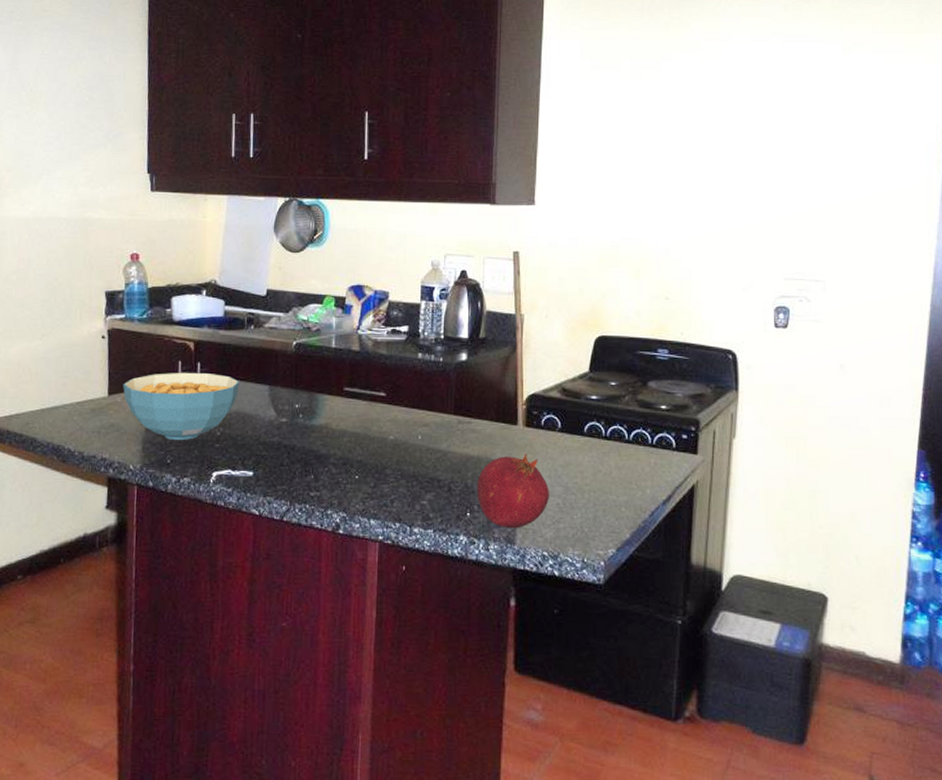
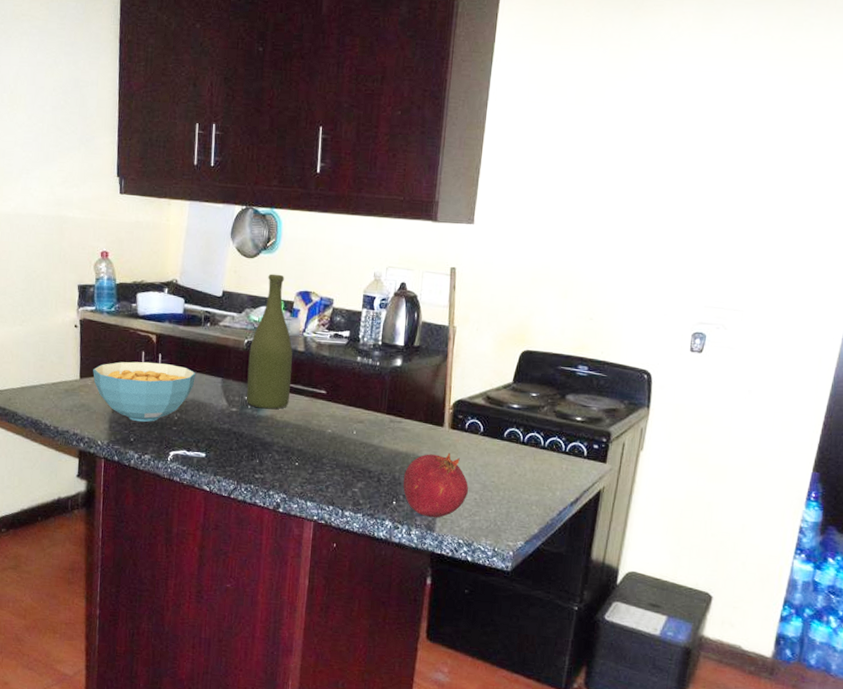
bottle: none [297,268,347,417] -> present [246,273,293,410]

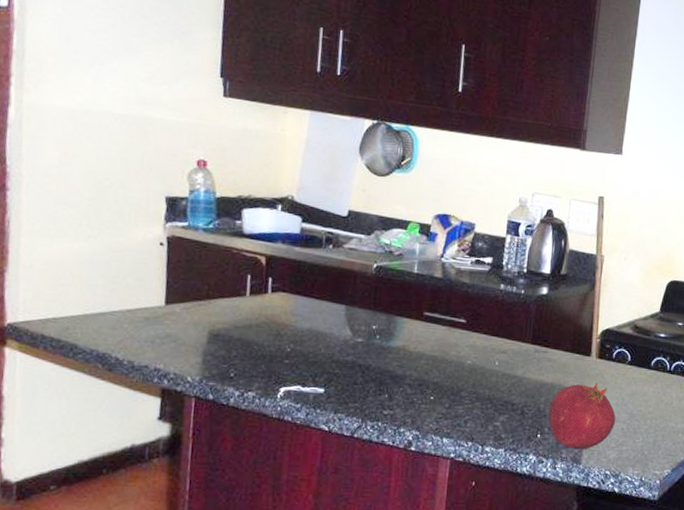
cereal bowl: present [93,361,195,422] -> none [182,286,314,355]
bottle: present [246,273,293,410] -> none [374,194,429,340]

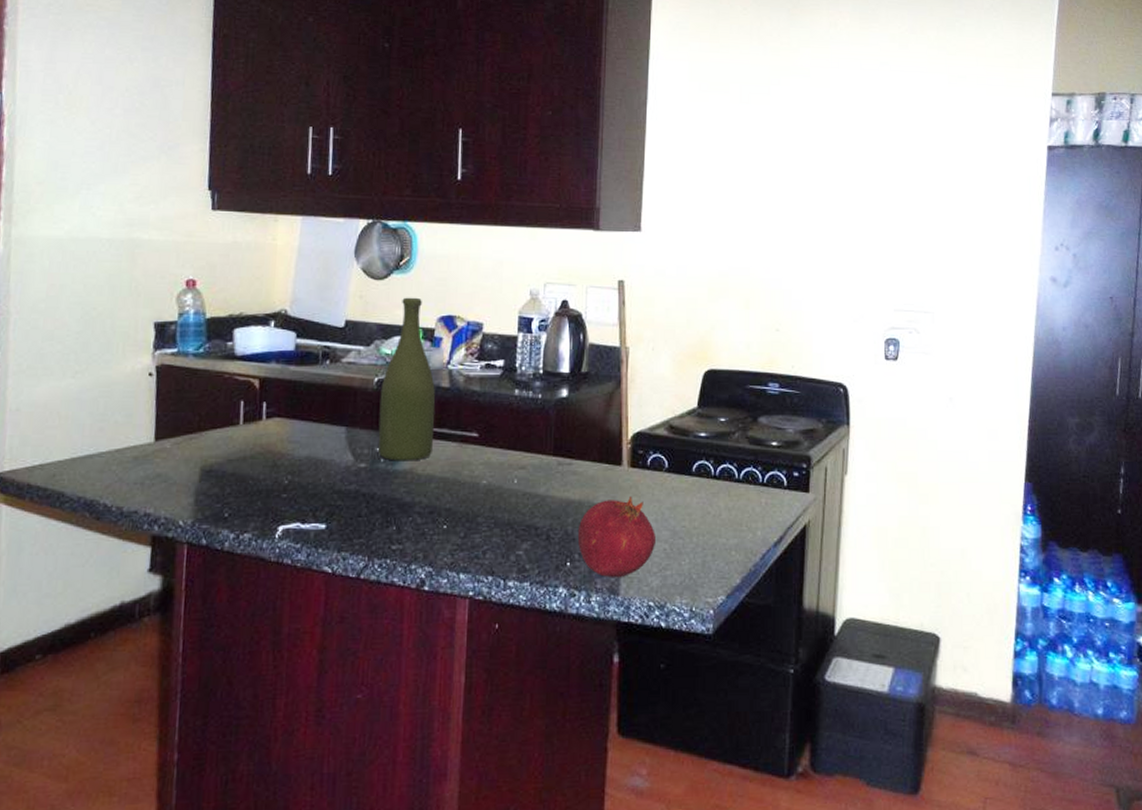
bottle: none [374,194,429,340] -> present [378,297,436,461]

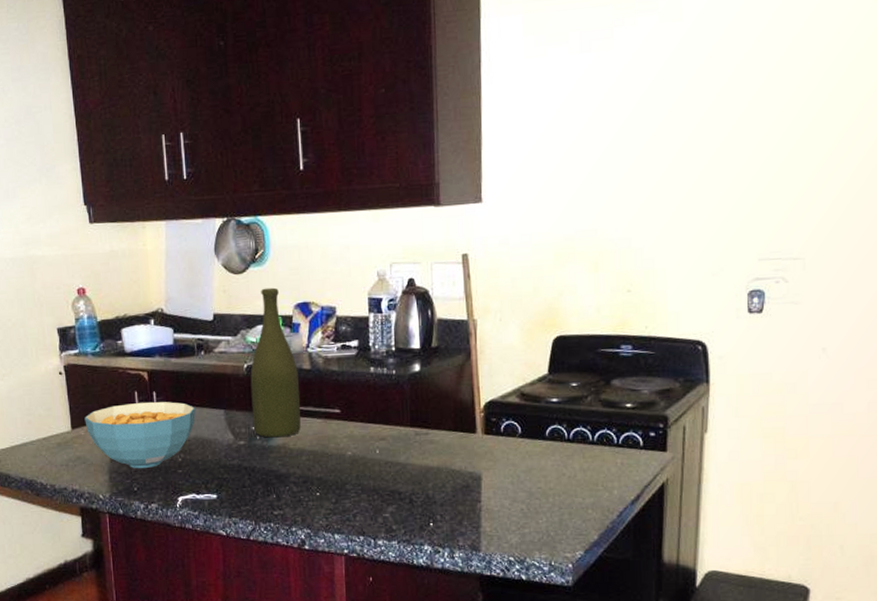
cereal bowl: none [173,413,311,490] -> present [84,402,196,468]
fruit: present [577,495,655,578] -> none [438,461,513,536]

